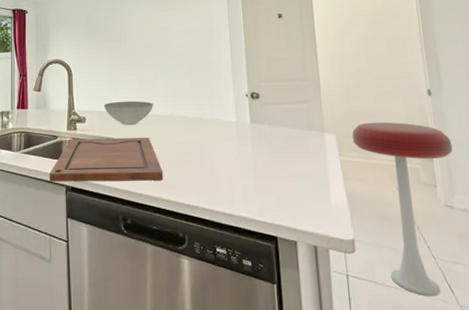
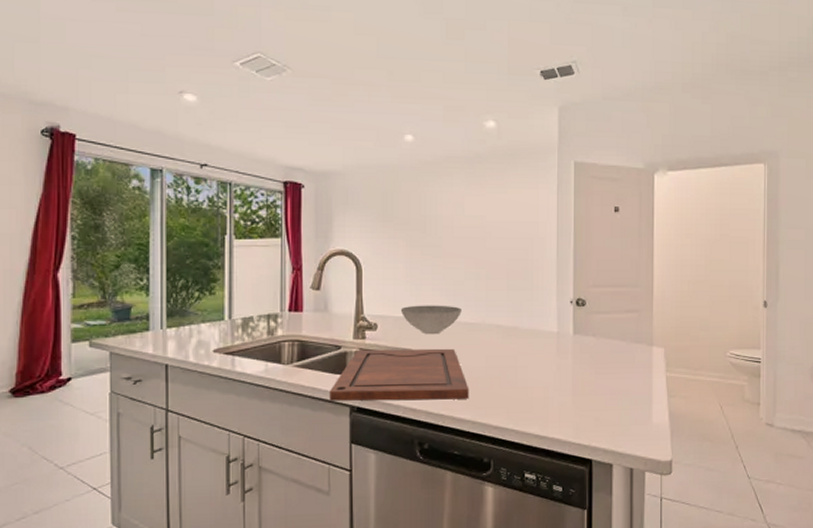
bar stool: present [352,122,453,297] -> none [681,335,780,516]

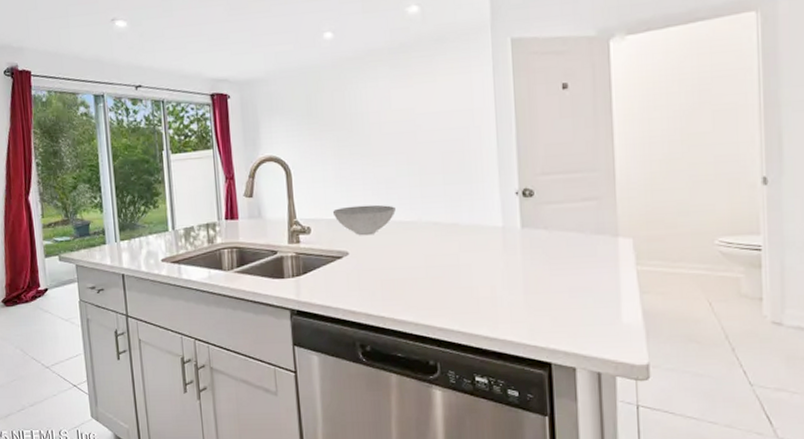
cutting board: present [329,348,469,401] -> none [269,249,410,305]

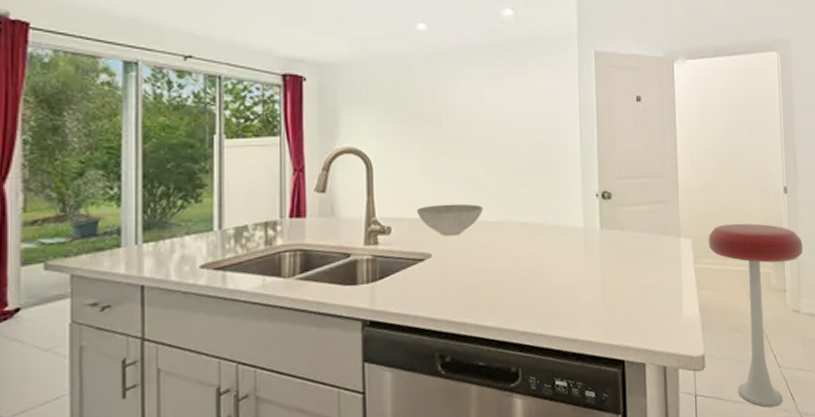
bar stool: none [654,220,789,428] -> present [708,223,803,408]

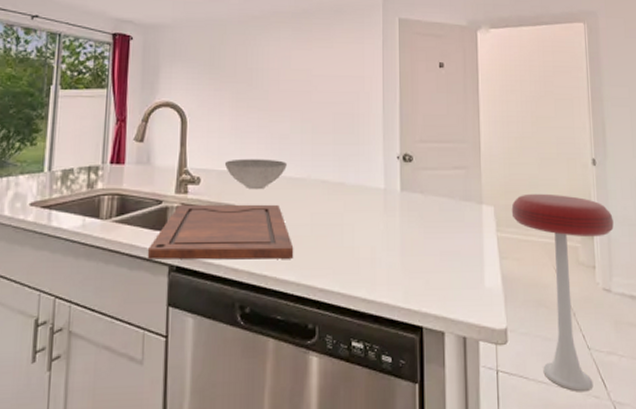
cutting board: none [337,250,494,316] -> present [147,204,294,260]

